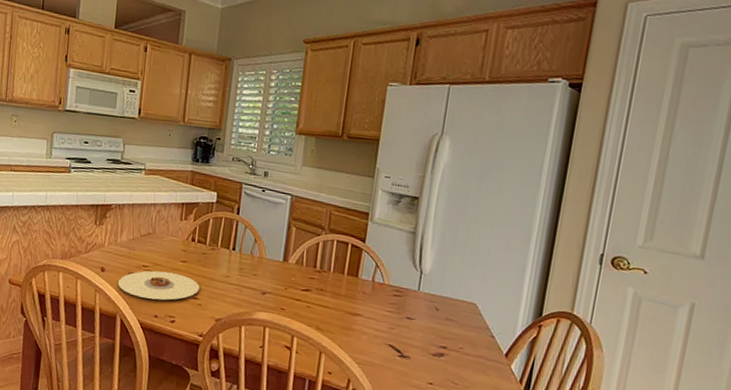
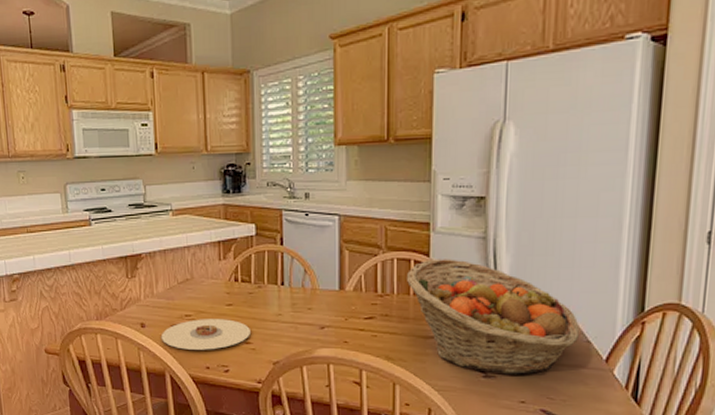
fruit basket: none [343,245,486,359] -> present [407,259,579,375]

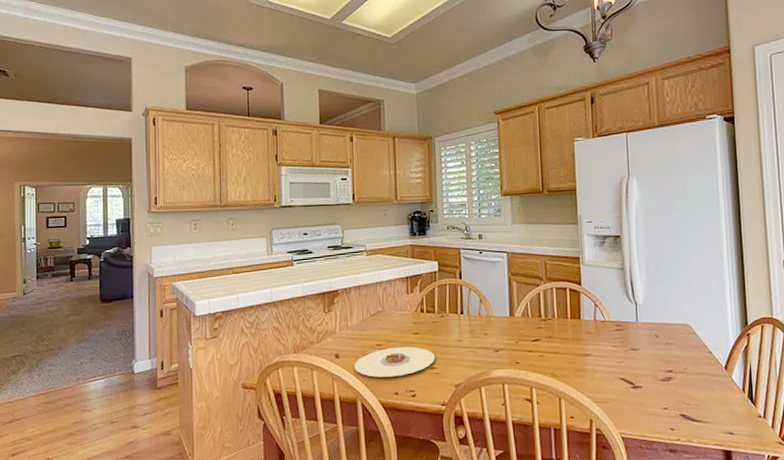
fruit basket: present [407,259,579,375] -> none [564,287,702,385]

